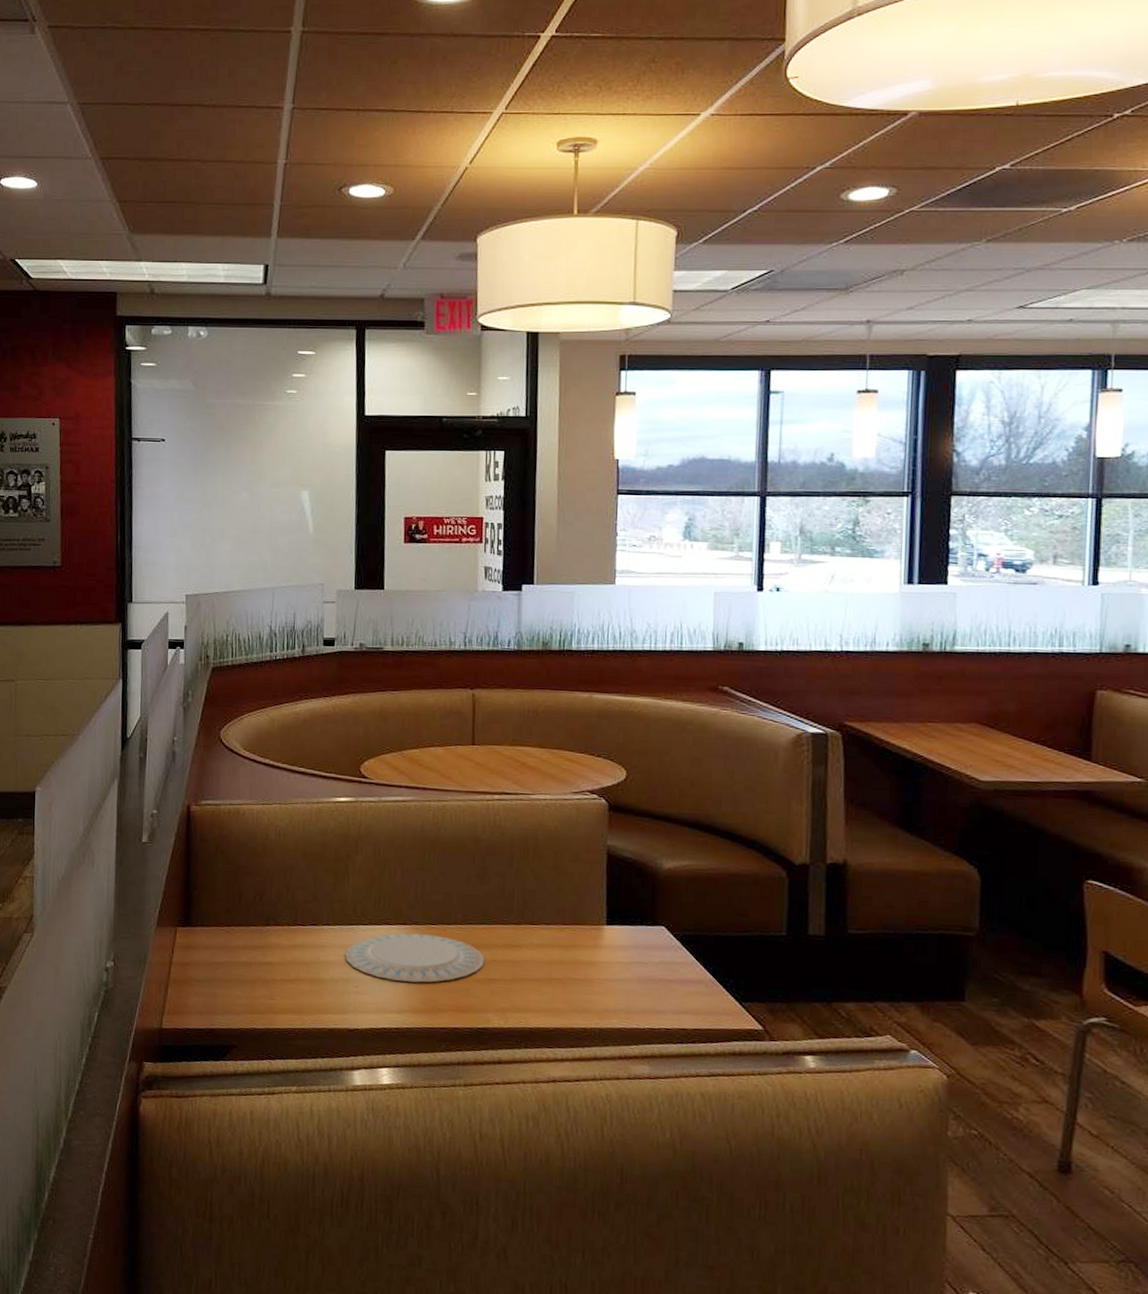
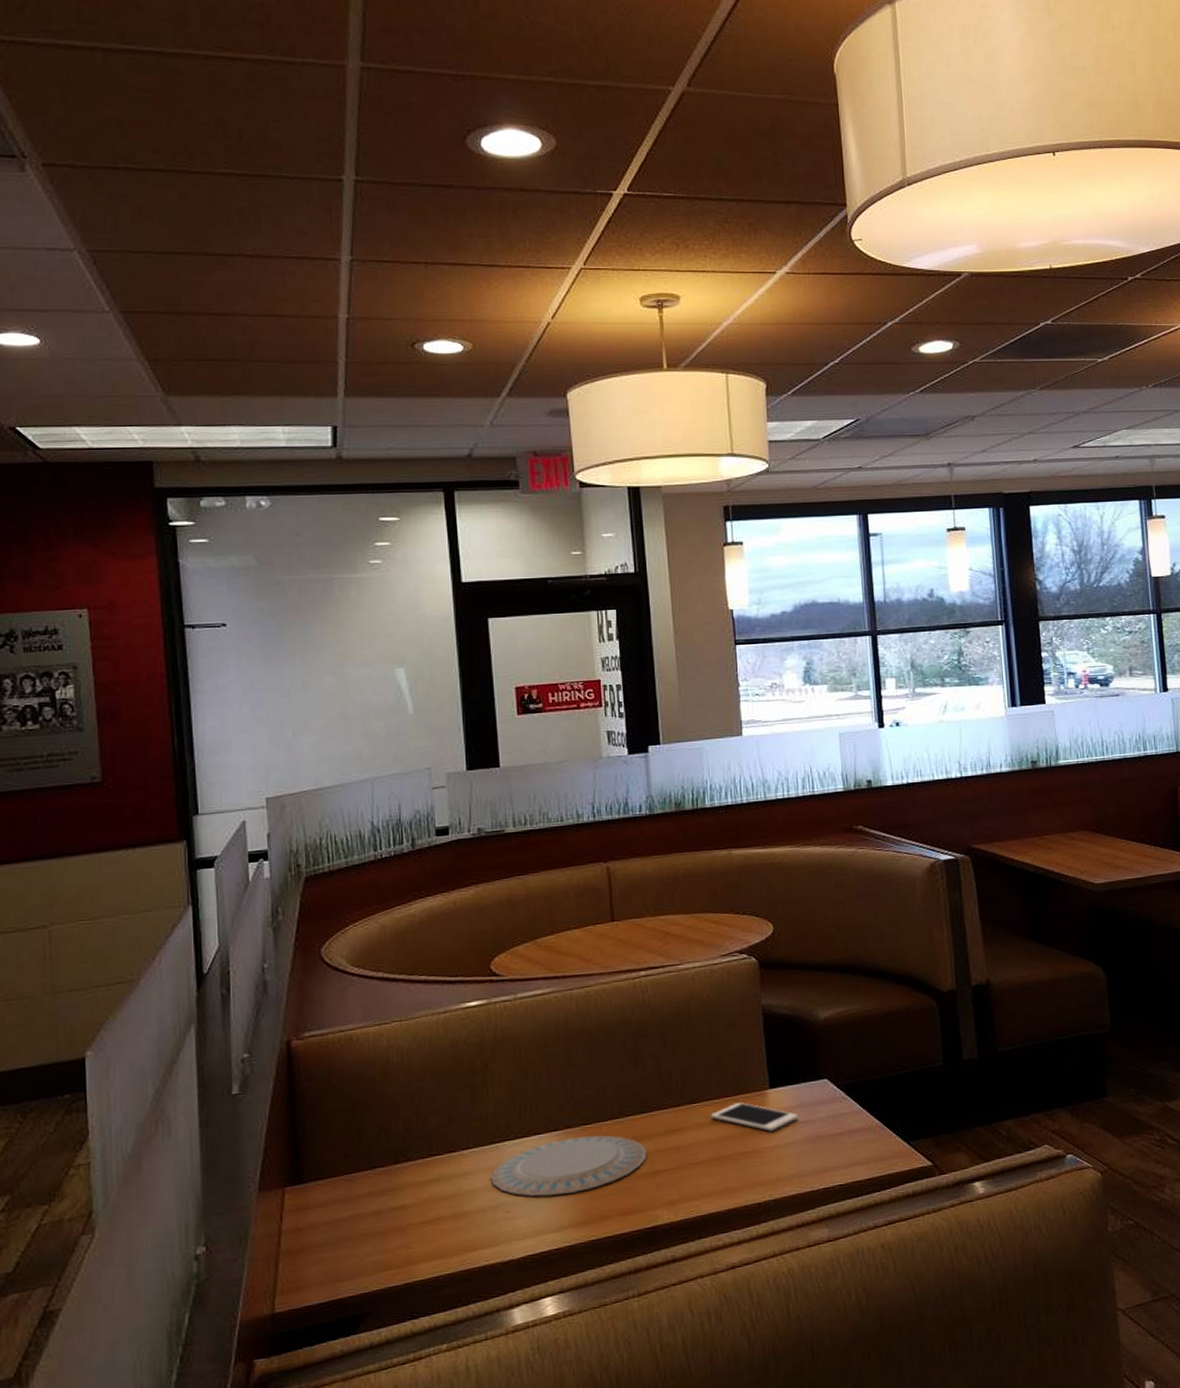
cell phone: none [546,931,633,965] -> present [710,1102,799,1131]

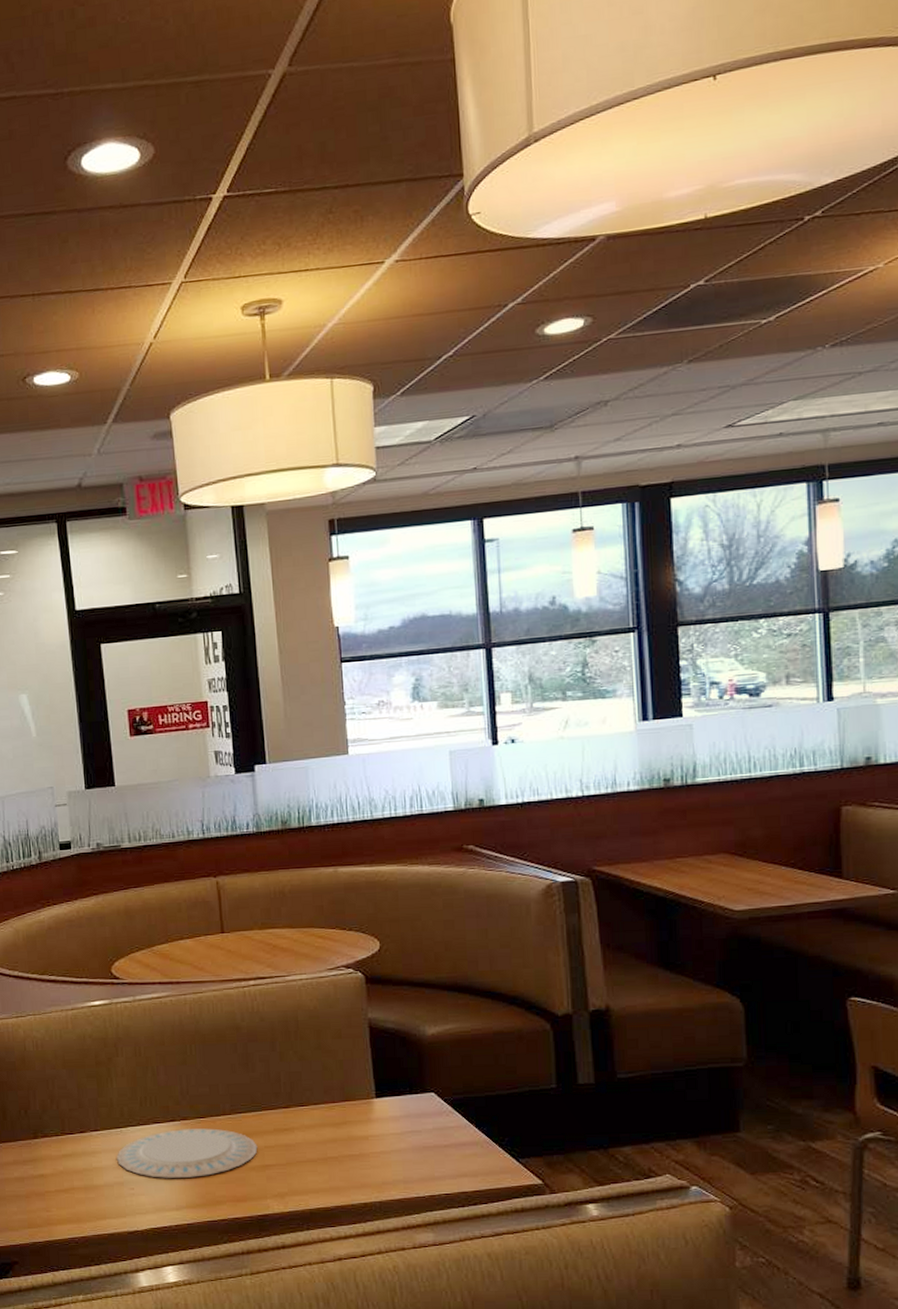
cell phone: present [710,1102,799,1131] -> none [317,1108,405,1138]

